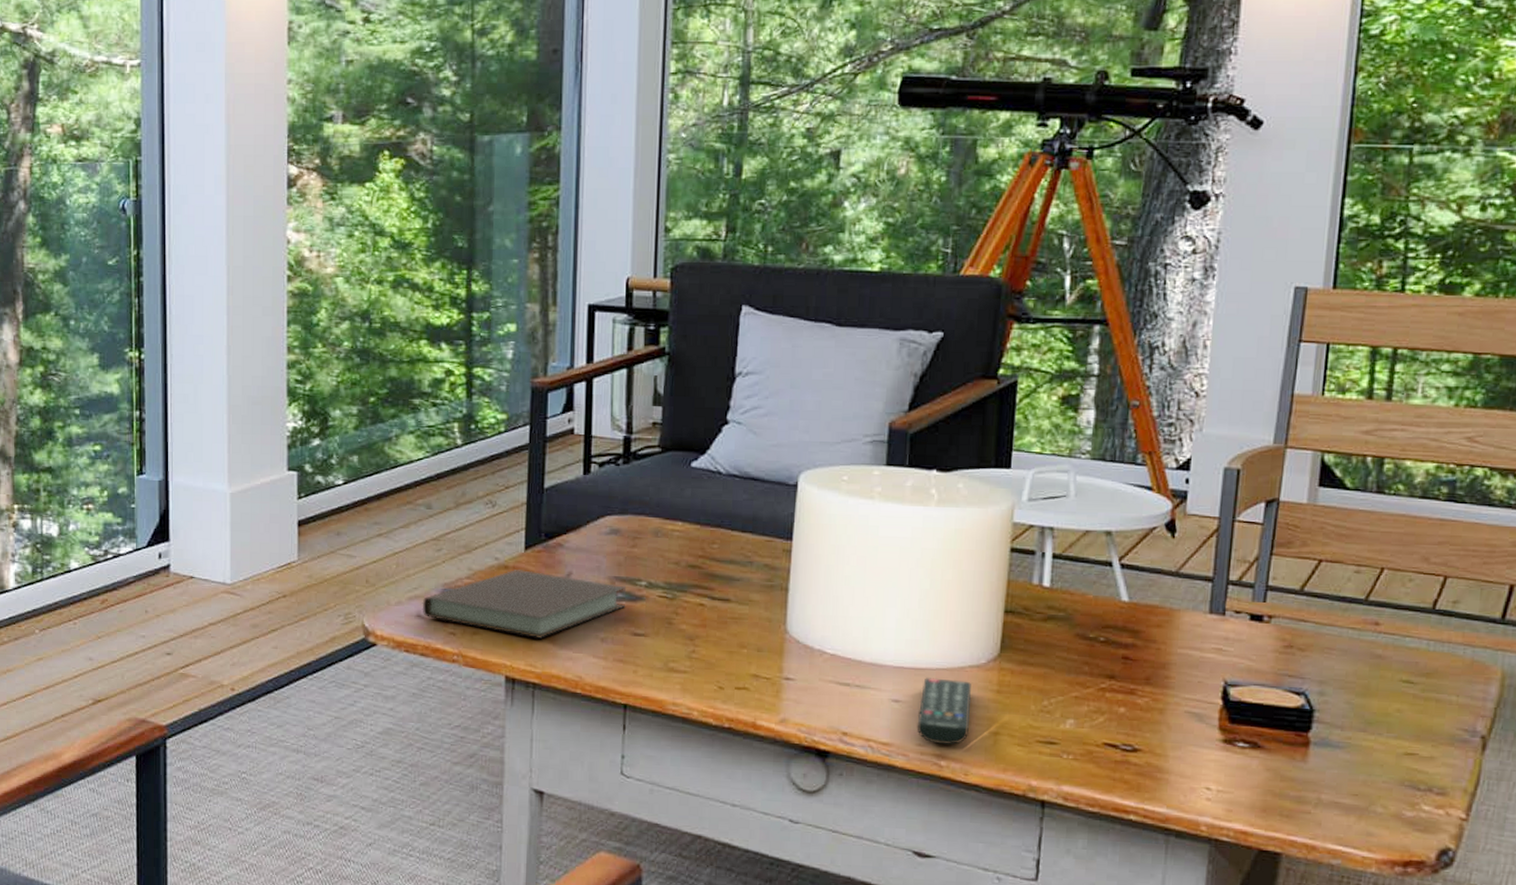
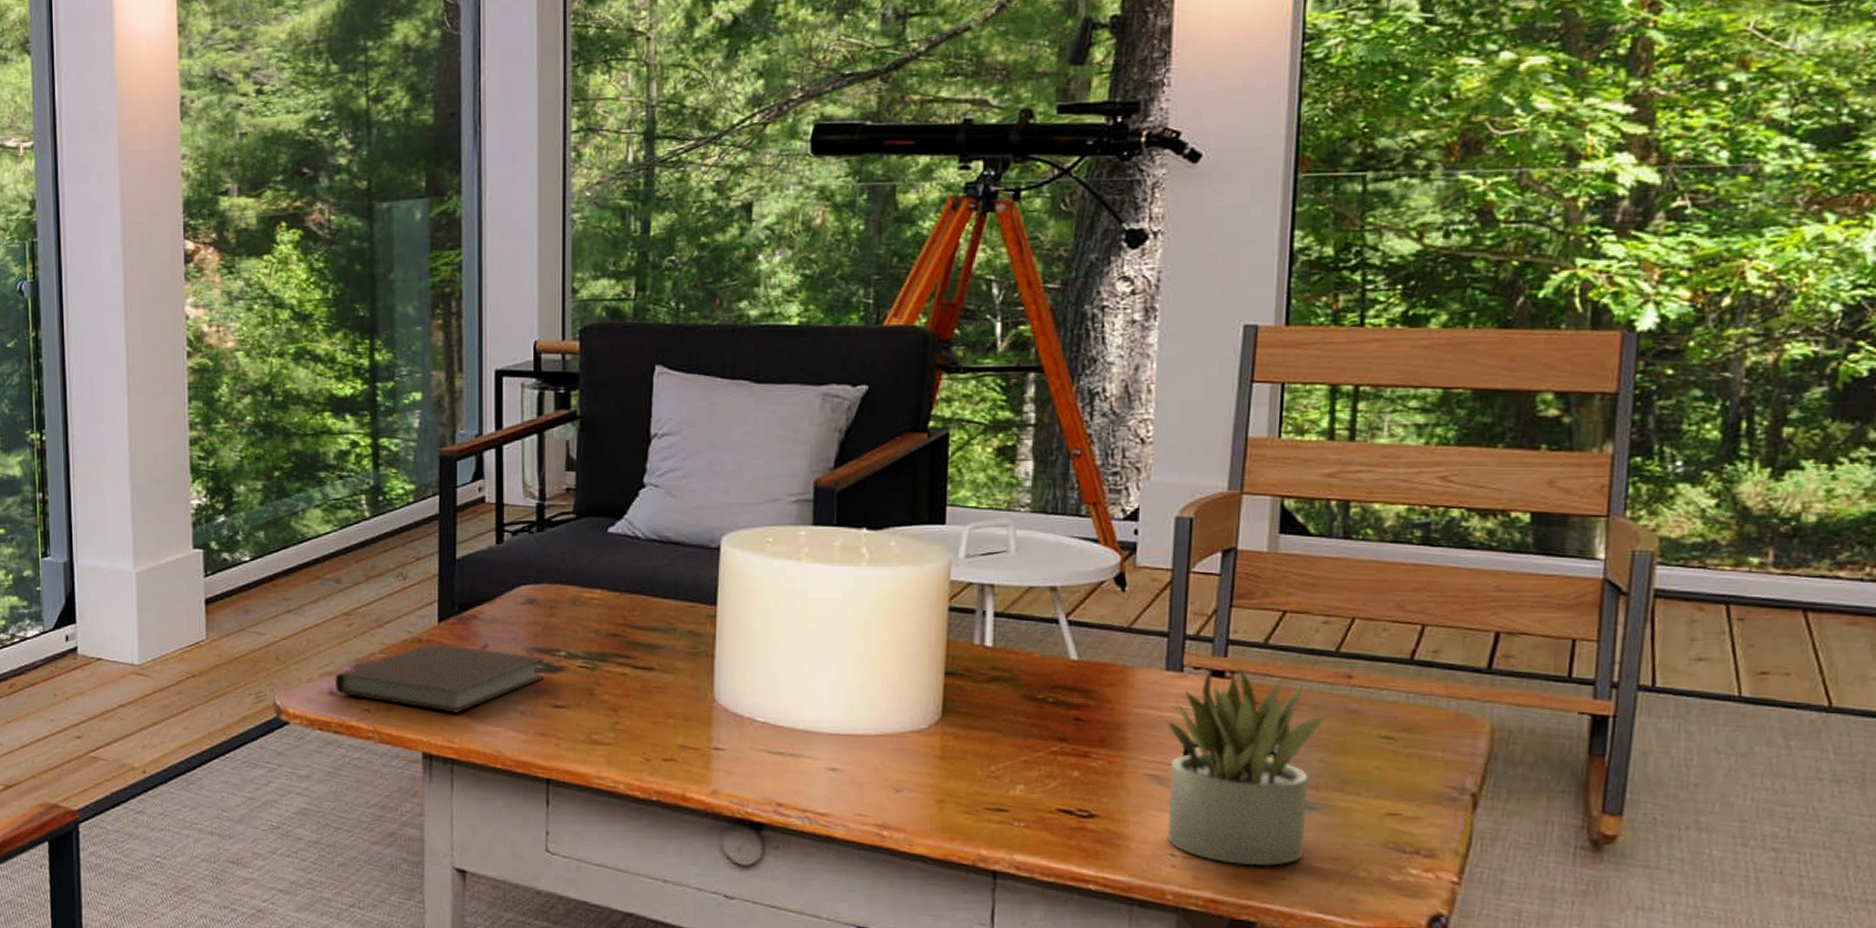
remote control: present [916,676,971,745] -> none [856,743,913,814]
succulent plant: none [1203,611,1354,801] -> present [1166,666,1326,867]

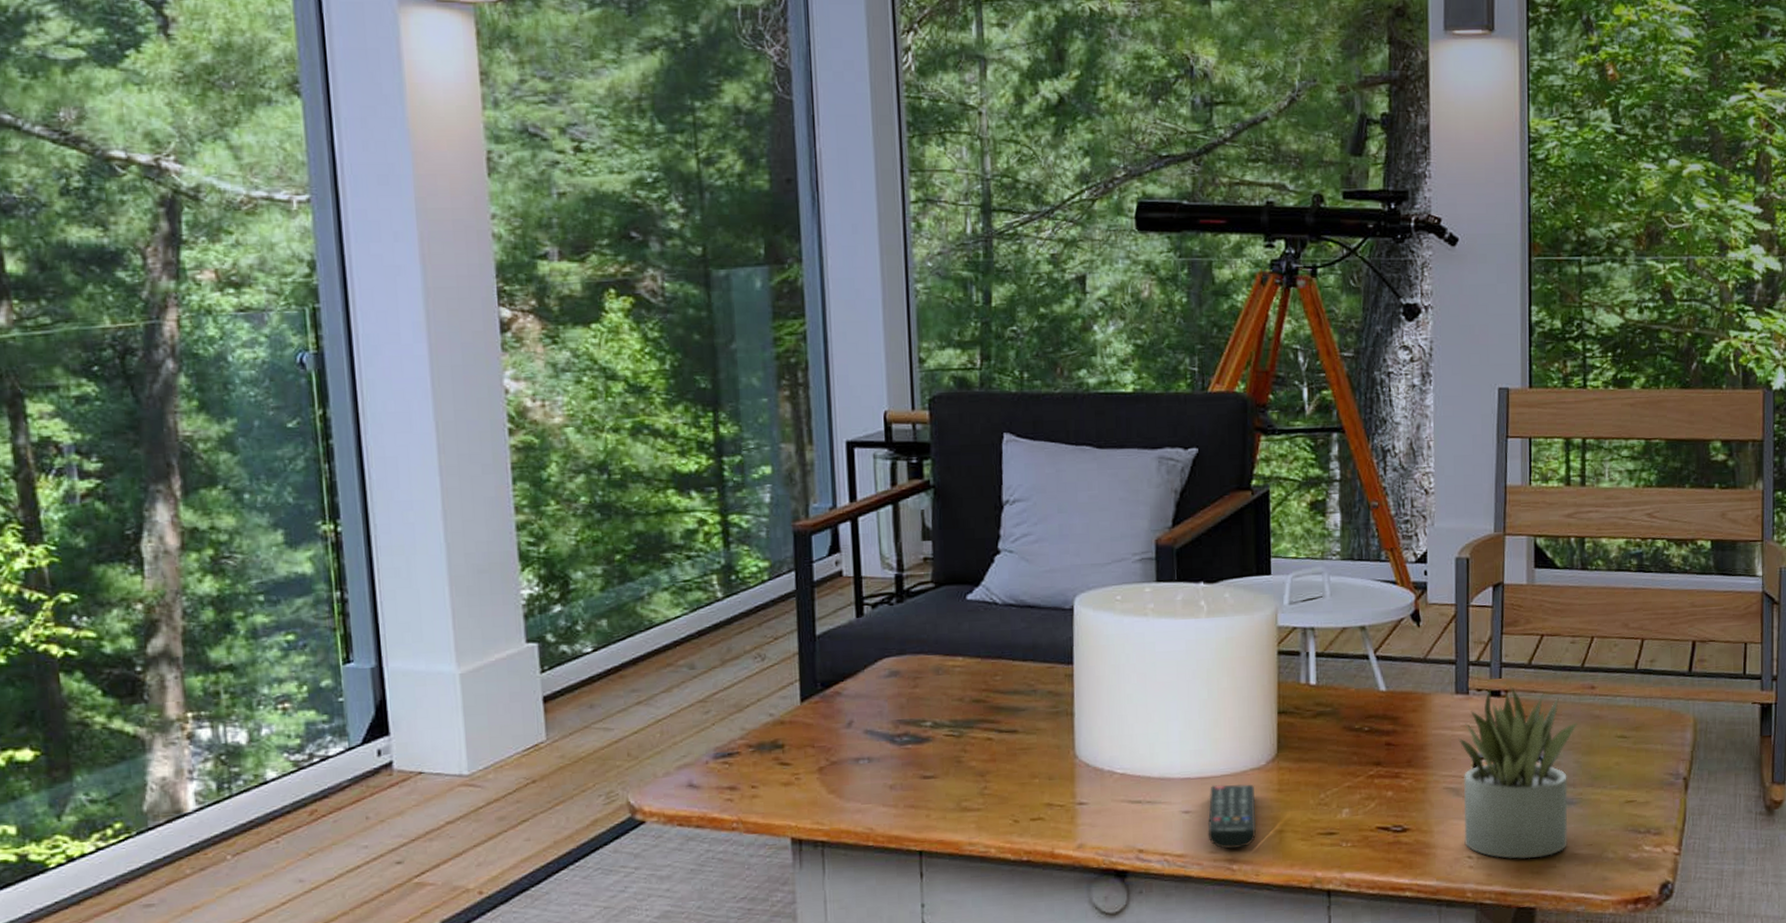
notebook: present [334,642,544,713] -> none [693,723,911,794]
remote control: none [856,743,913,814] -> present [1207,784,1257,850]

